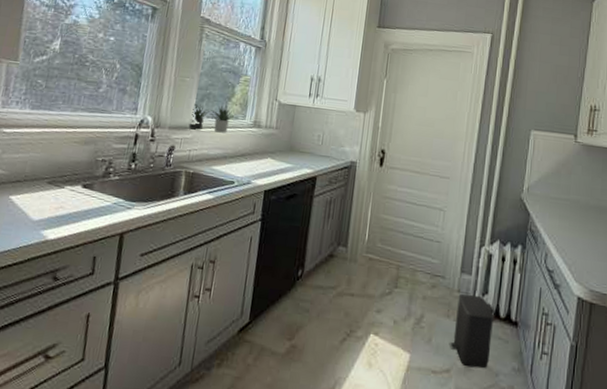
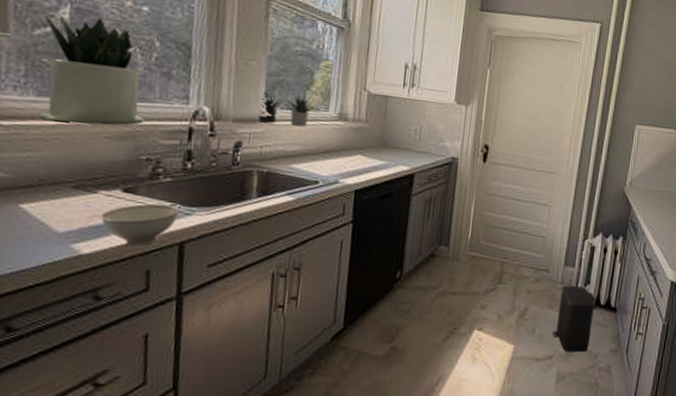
planter: none [30,46,105,133] -> present [37,15,146,126]
bowl: none [64,198,123,234] -> present [100,203,180,246]

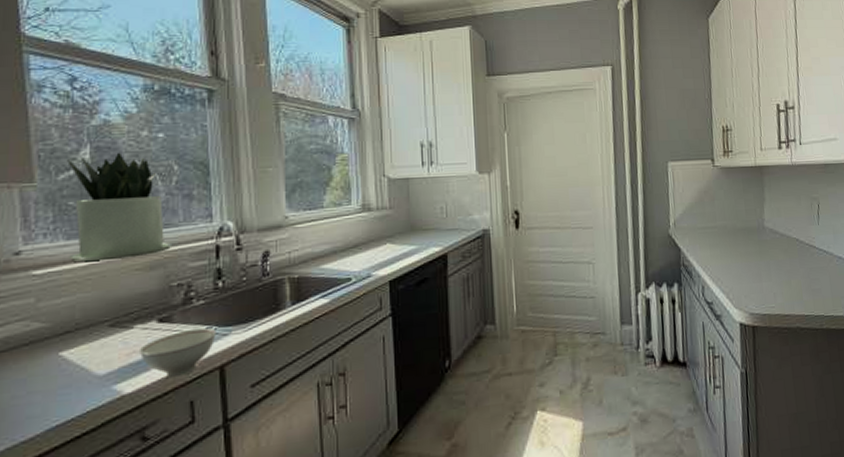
succulent plant: present [258,91,318,127] -> none [282,192,339,228]
pedal bin: present [551,285,596,351] -> none [621,344,664,419]

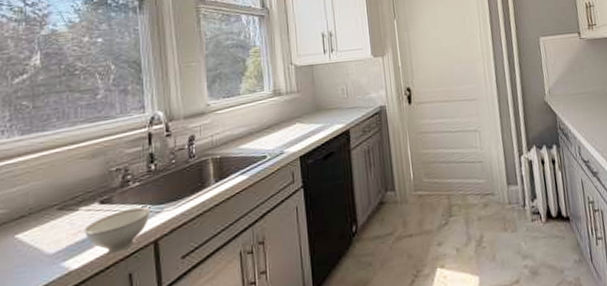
planter: present [67,152,173,263] -> none [21,56,111,155]

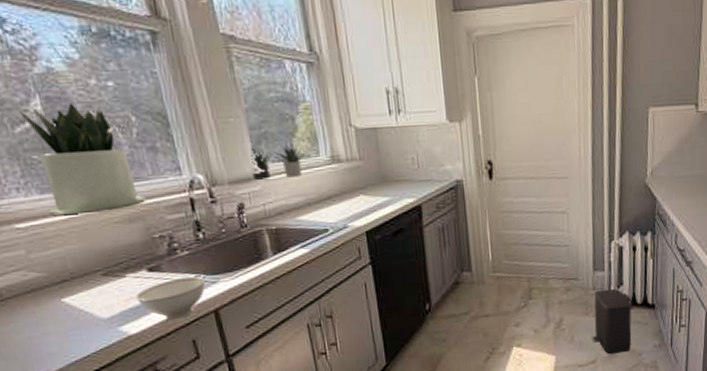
planter: none [21,56,111,155] -> present [20,102,147,216]
succulent plant: none [205,81,254,114] -> present [250,143,307,180]
pedal bin: none [510,202,552,272] -> present [591,288,632,354]

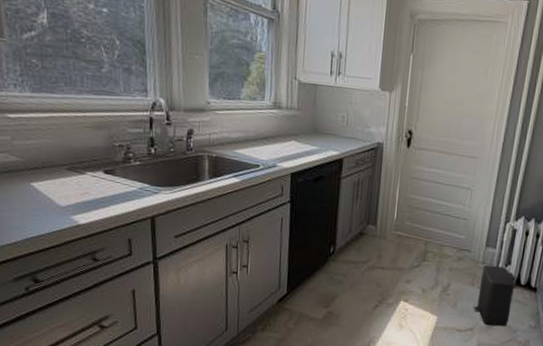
planter: present [20,102,147,216] -> none [29,20,115,117]
bowl: present [135,276,206,320] -> none [89,183,149,218]
succulent plant: present [250,143,307,180] -> none [205,83,254,116]

